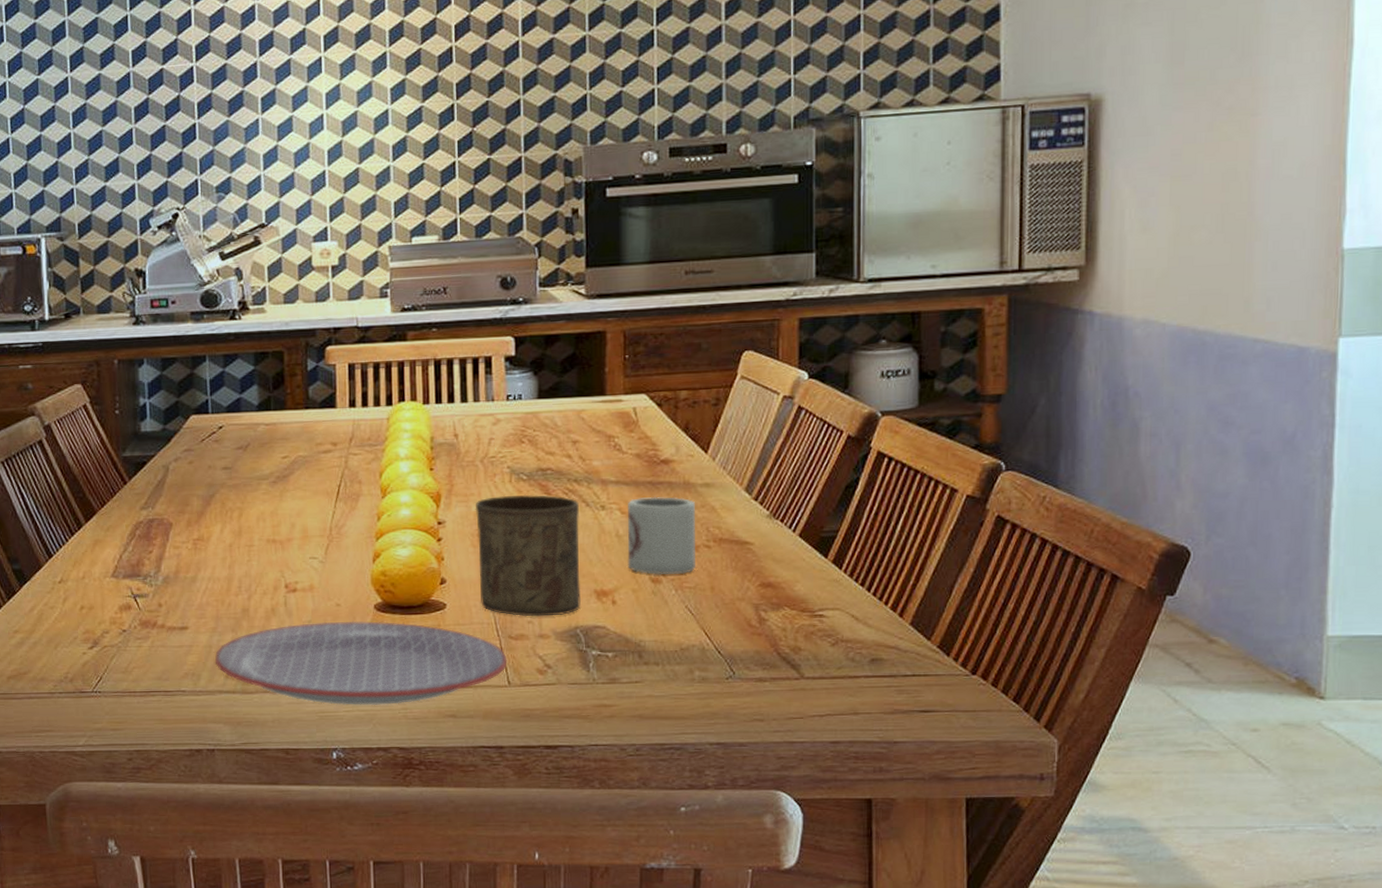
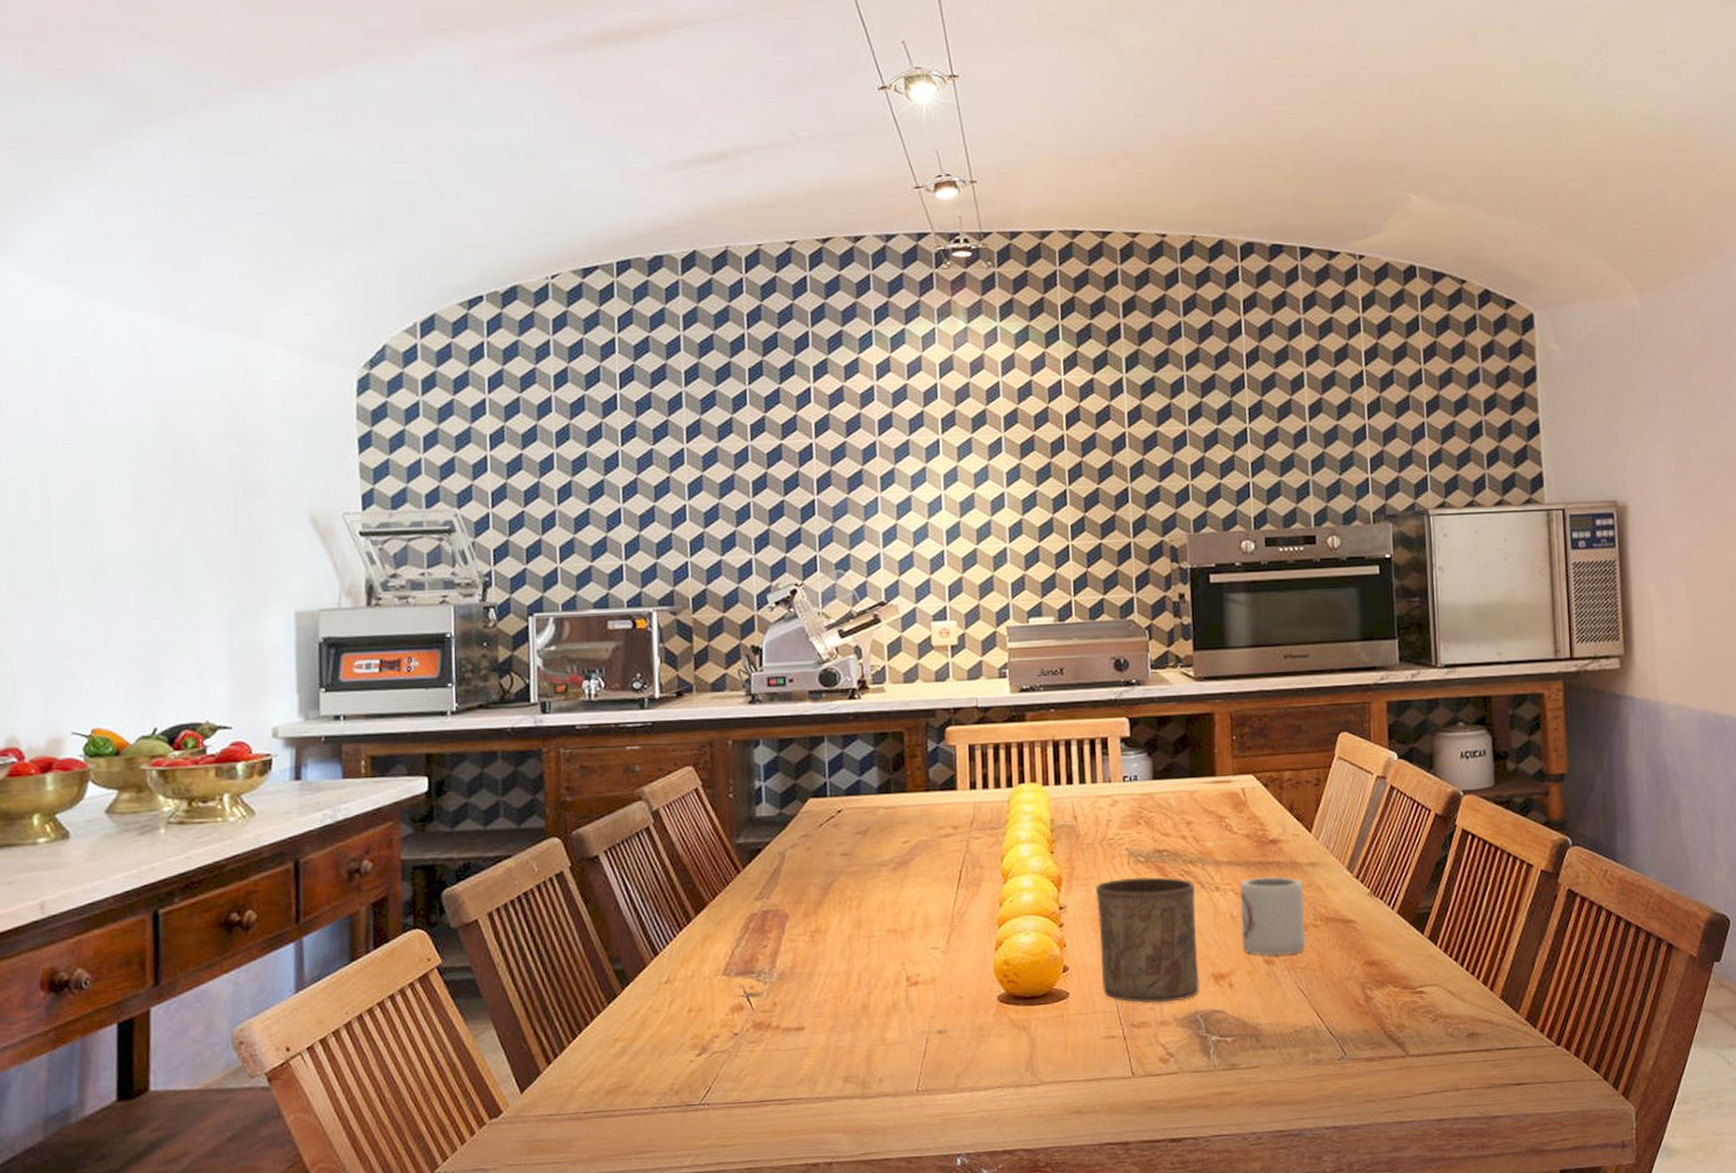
plate: present [214,621,507,705] -> none [832,1013,1131,1106]

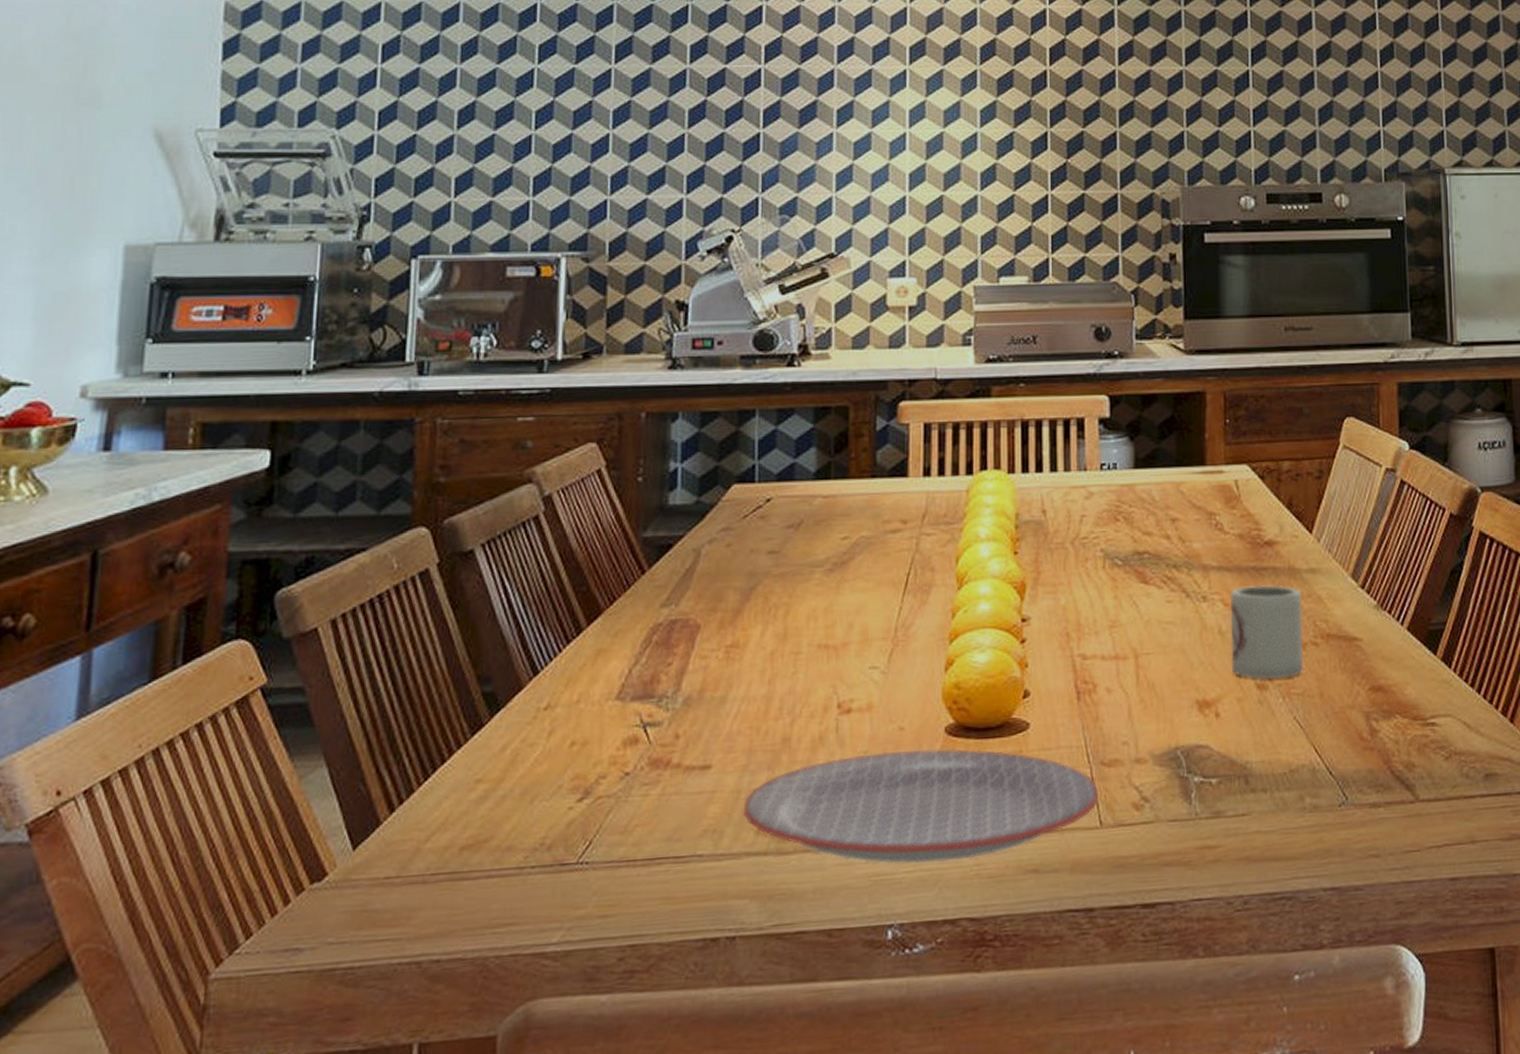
plate: none [832,1013,1131,1106] -> present [743,748,1099,864]
cup: present [1095,876,1200,1004] -> none [1064,583,1181,737]

